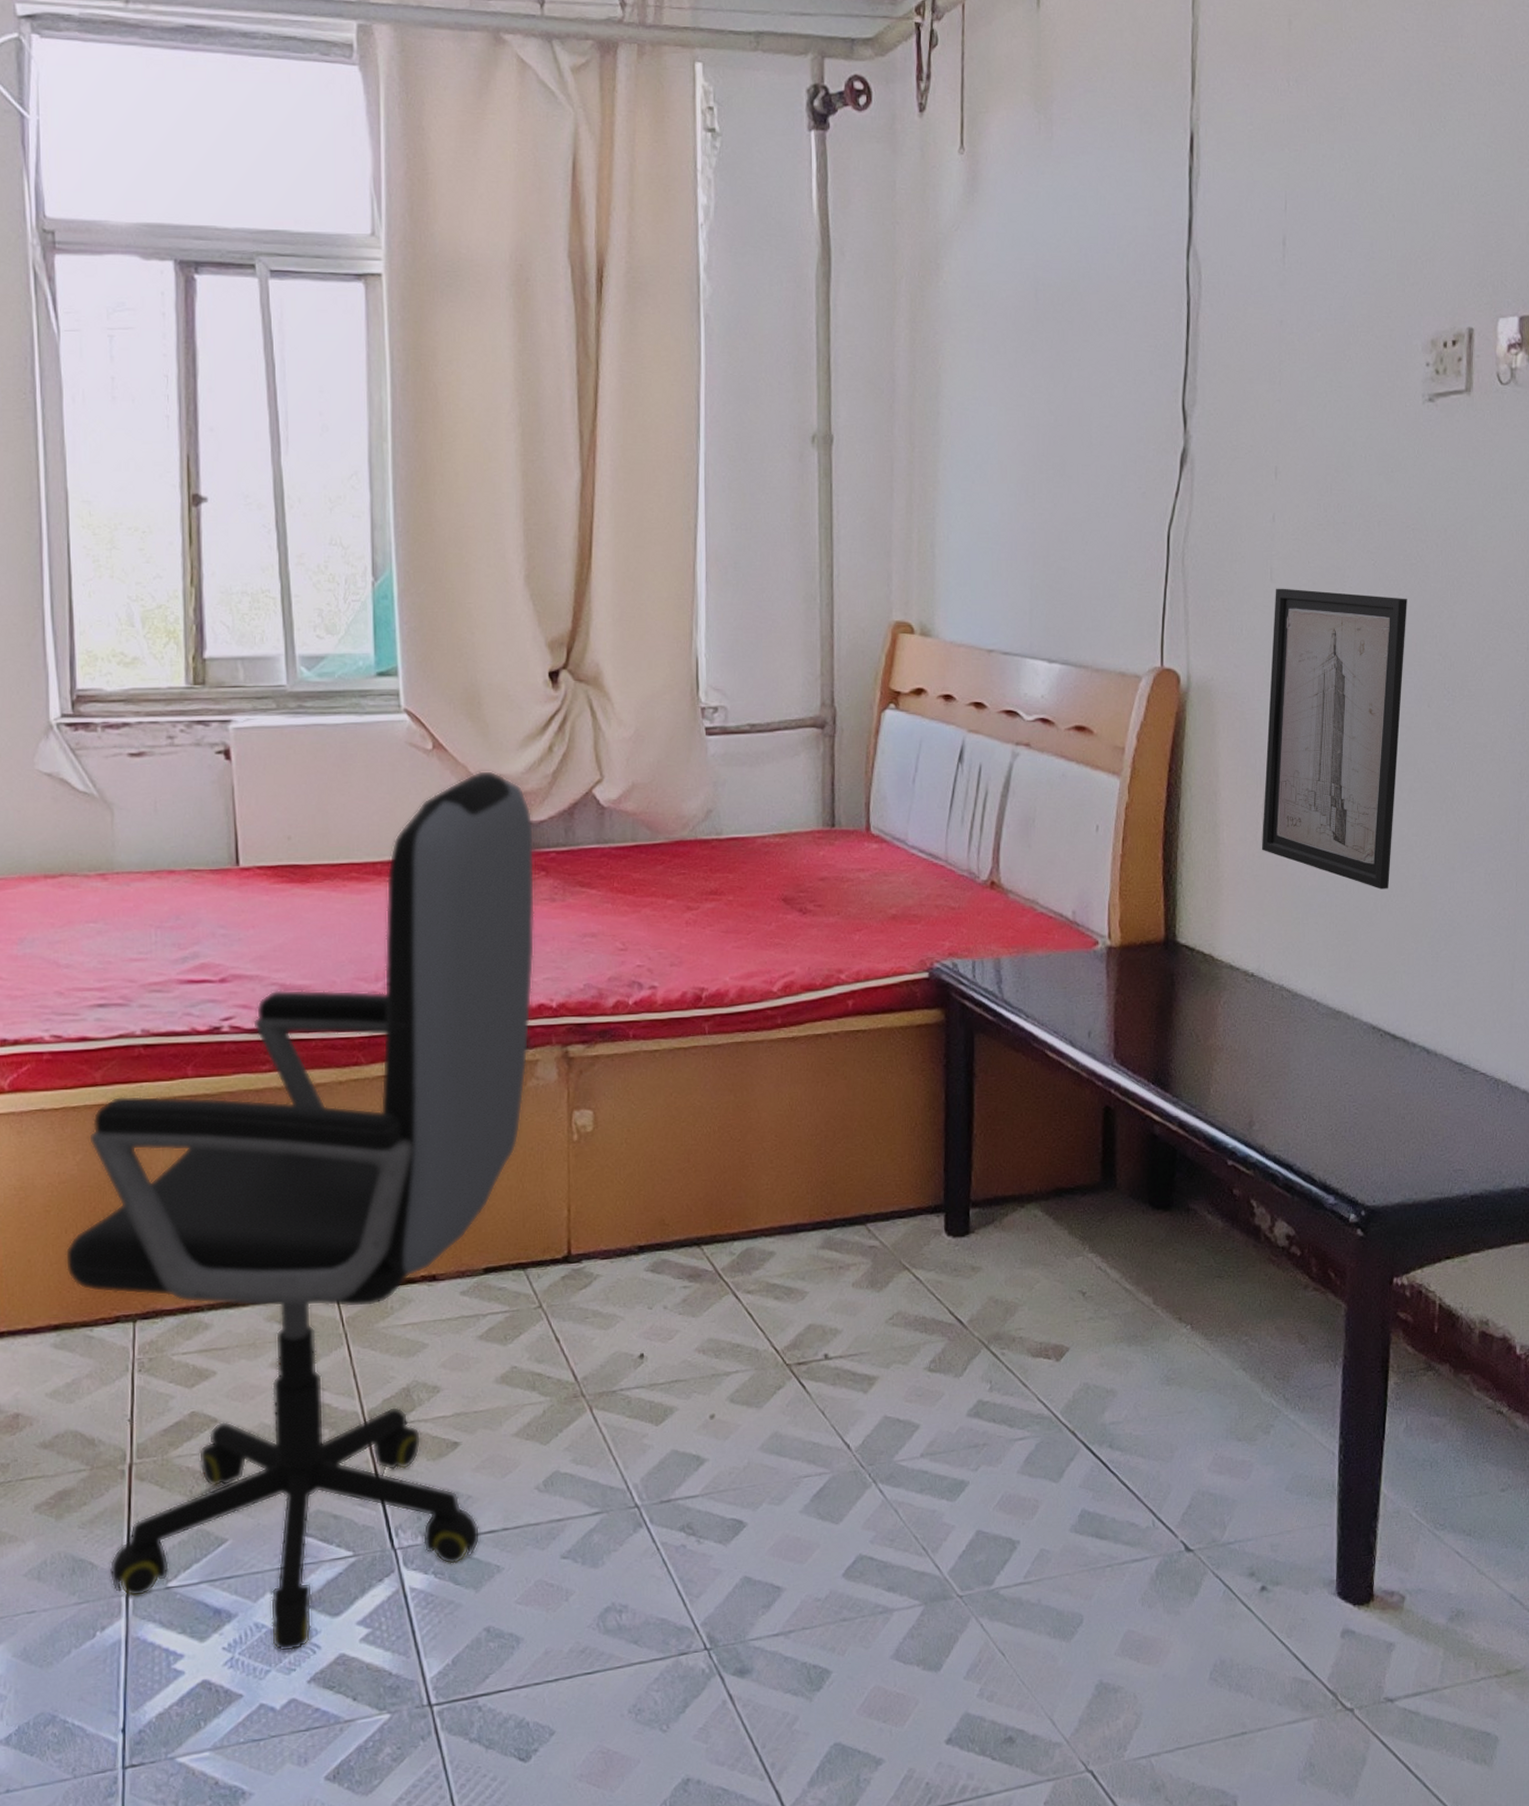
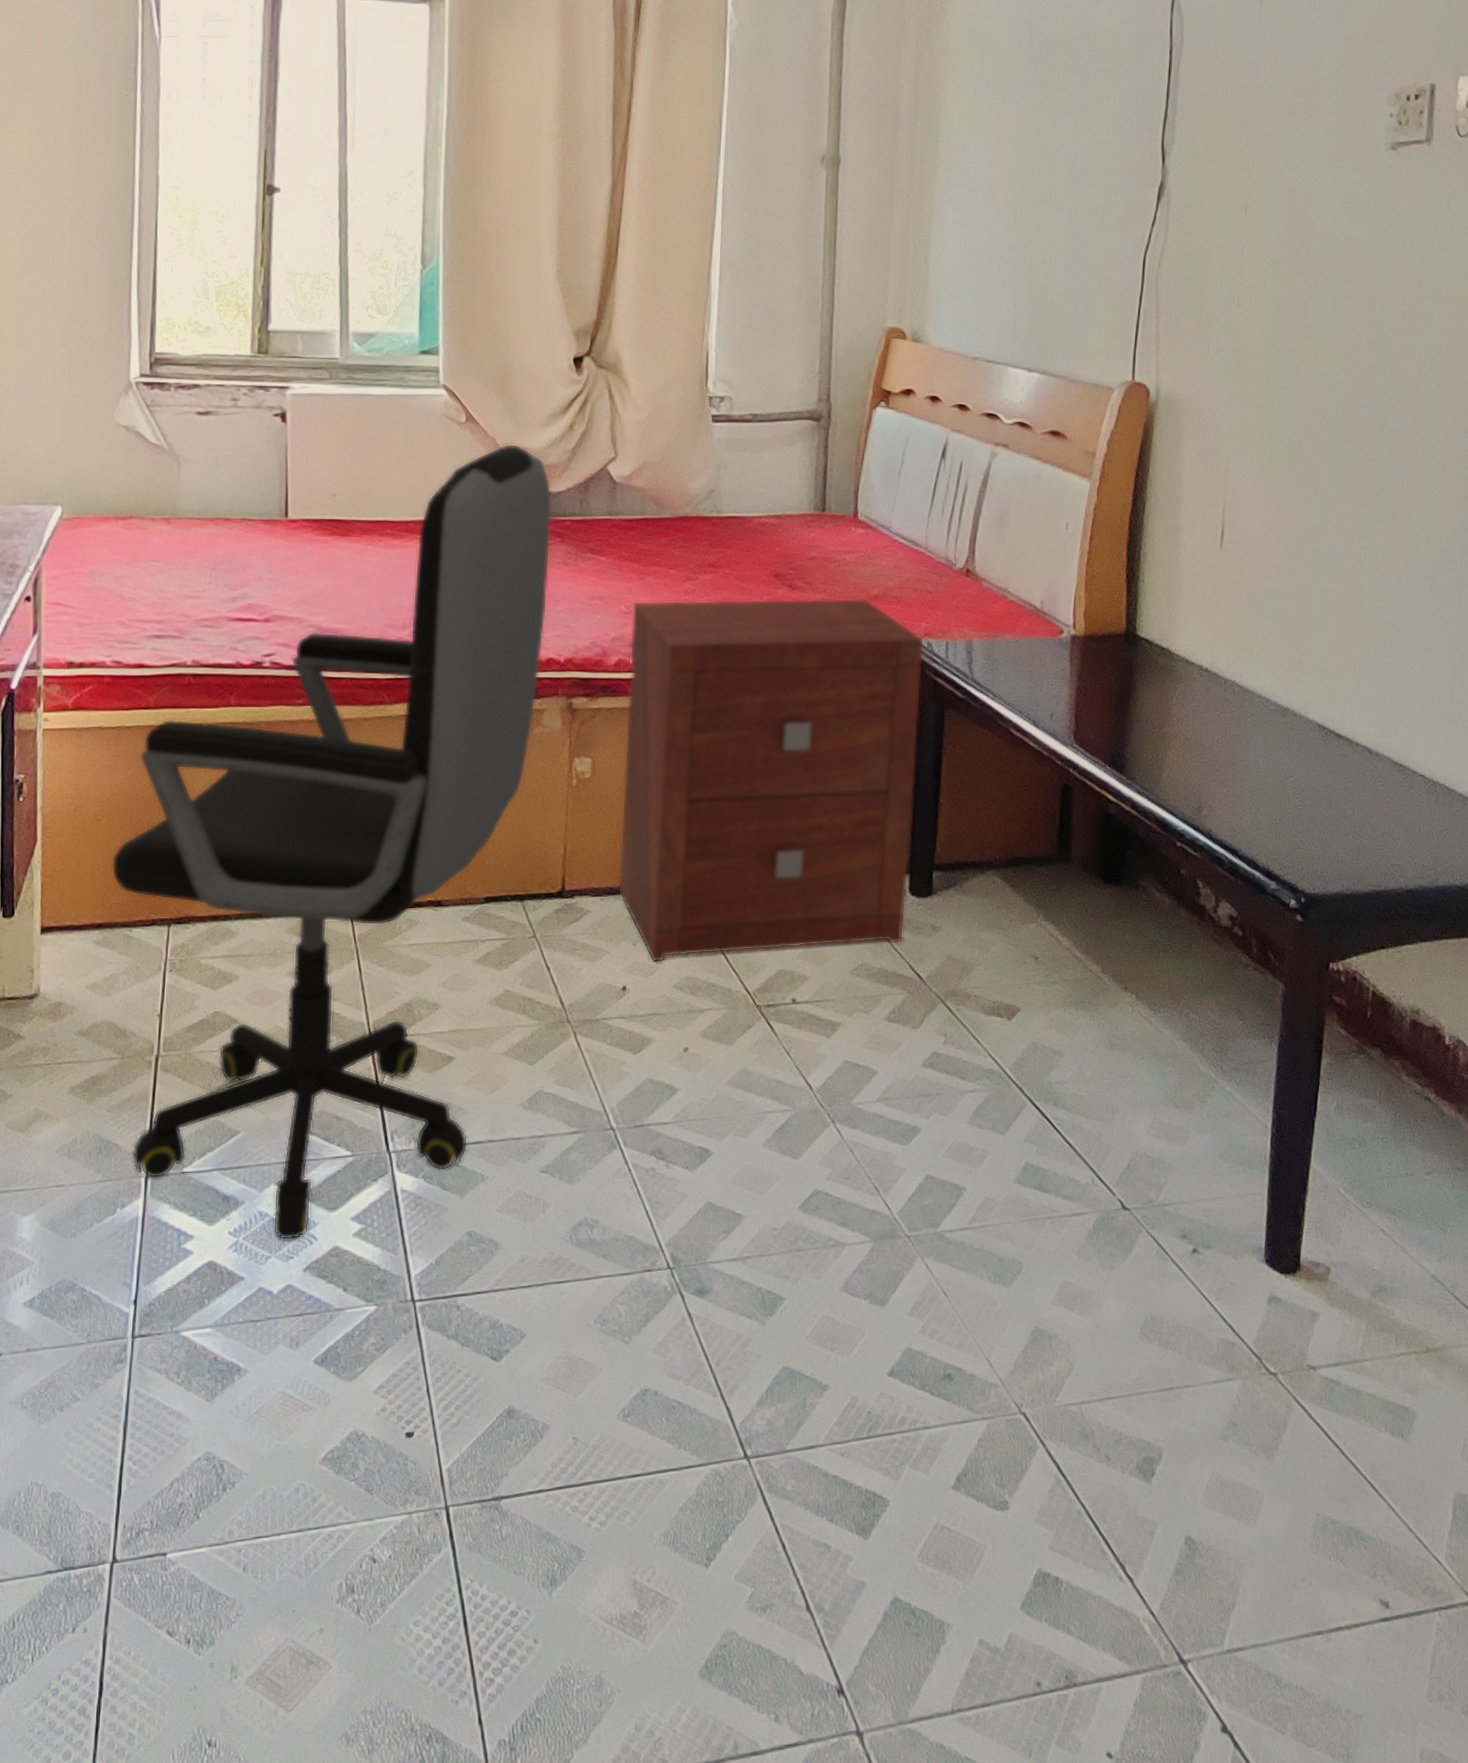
nightstand: none [628,919,950,1326] -> present [617,598,925,963]
wall art: present [1261,588,1407,889] -> none [1219,314,1365,597]

